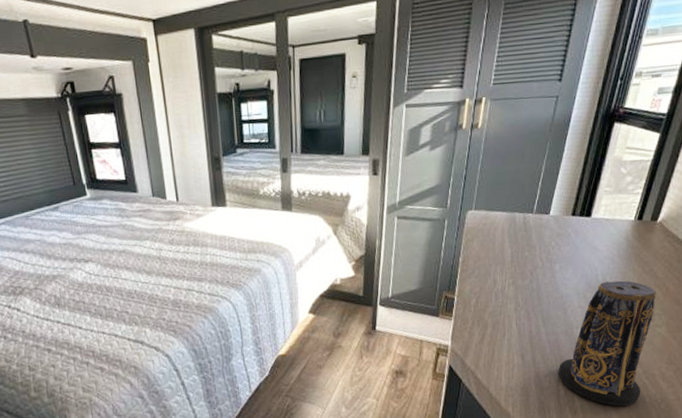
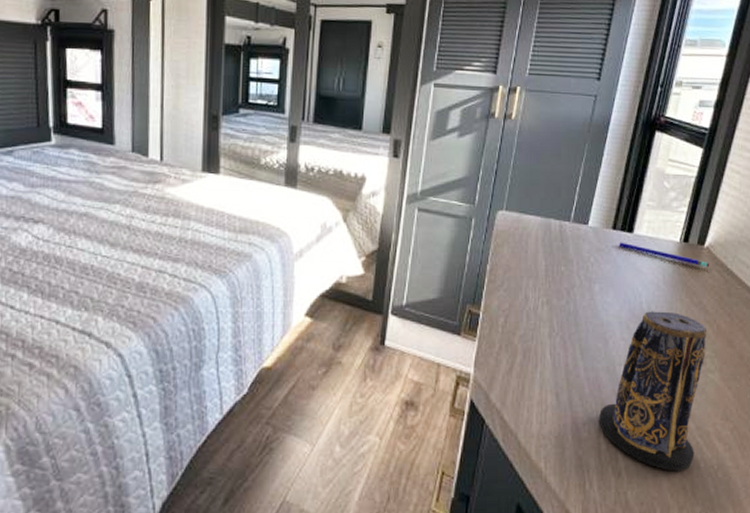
pen: none [577,225,662,240] -> present [619,242,710,267]

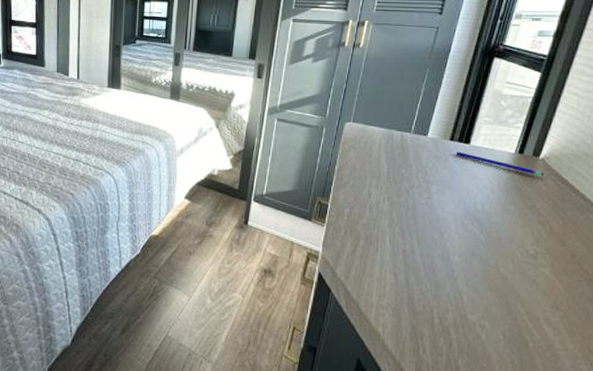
candle: present [598,311,706,472] -> none [432,211,539,348]

